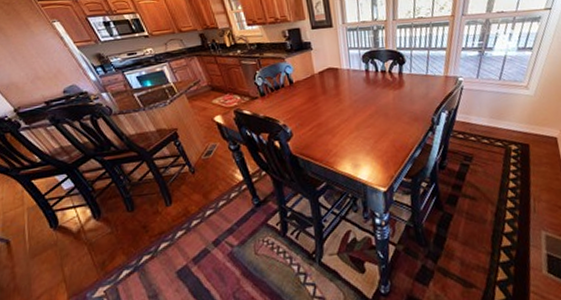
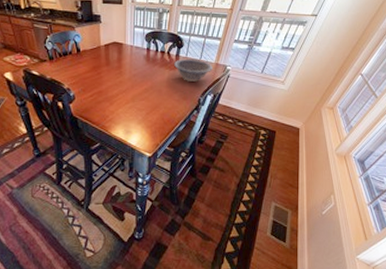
decorative bowl: none [397,74,443,100] -> present [173,58,213,82]

